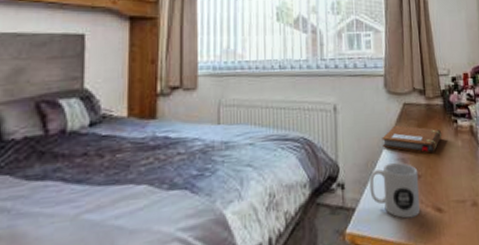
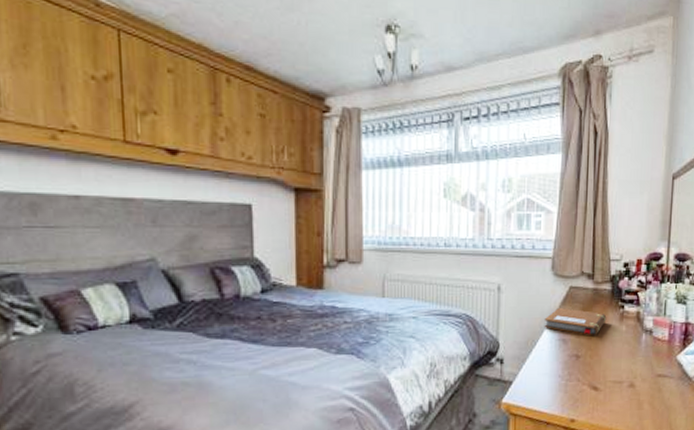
mug: present [369,162,420,219] -> none [528,343,578,394]

